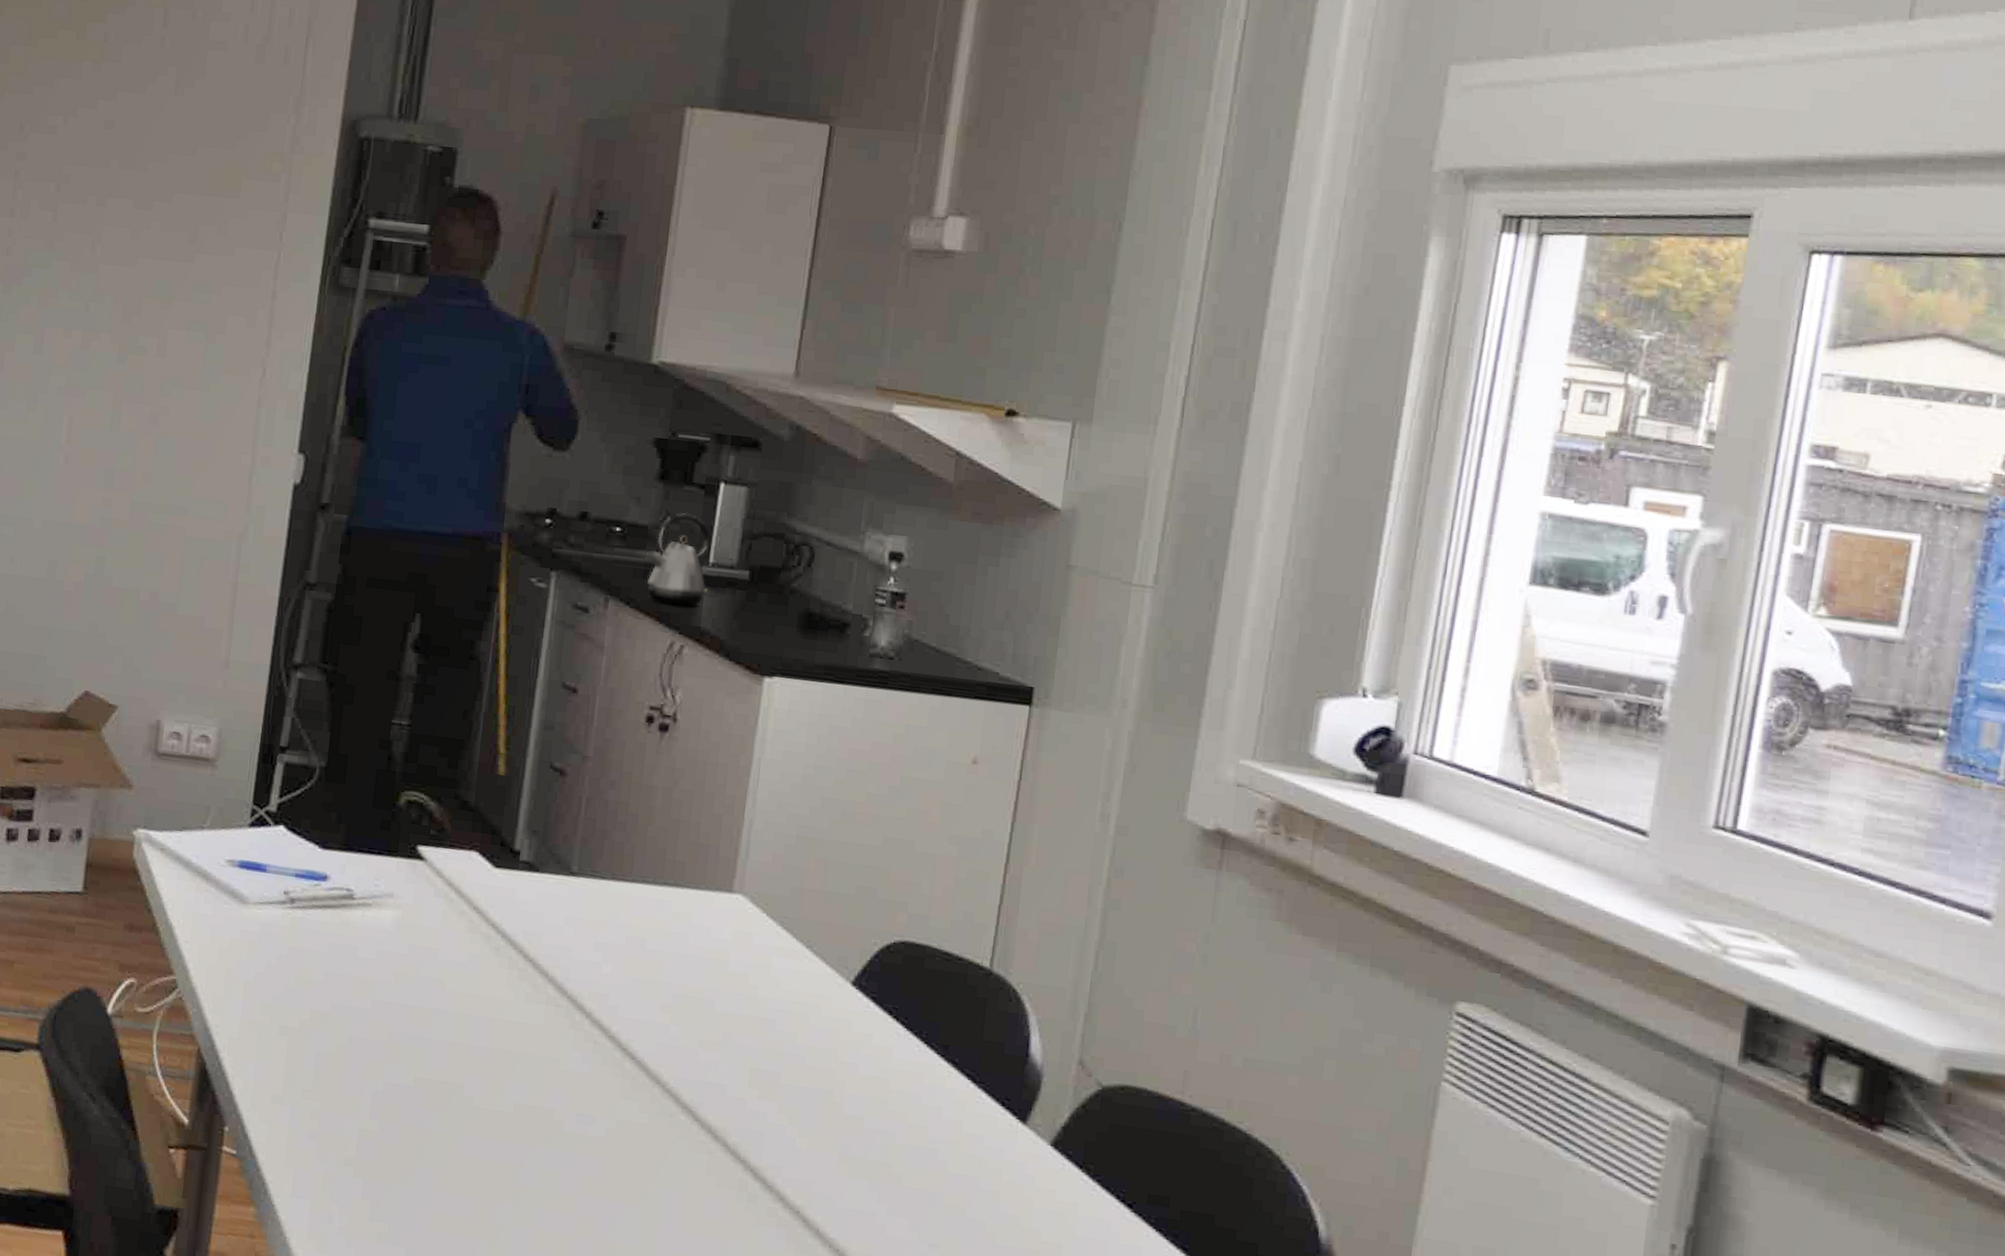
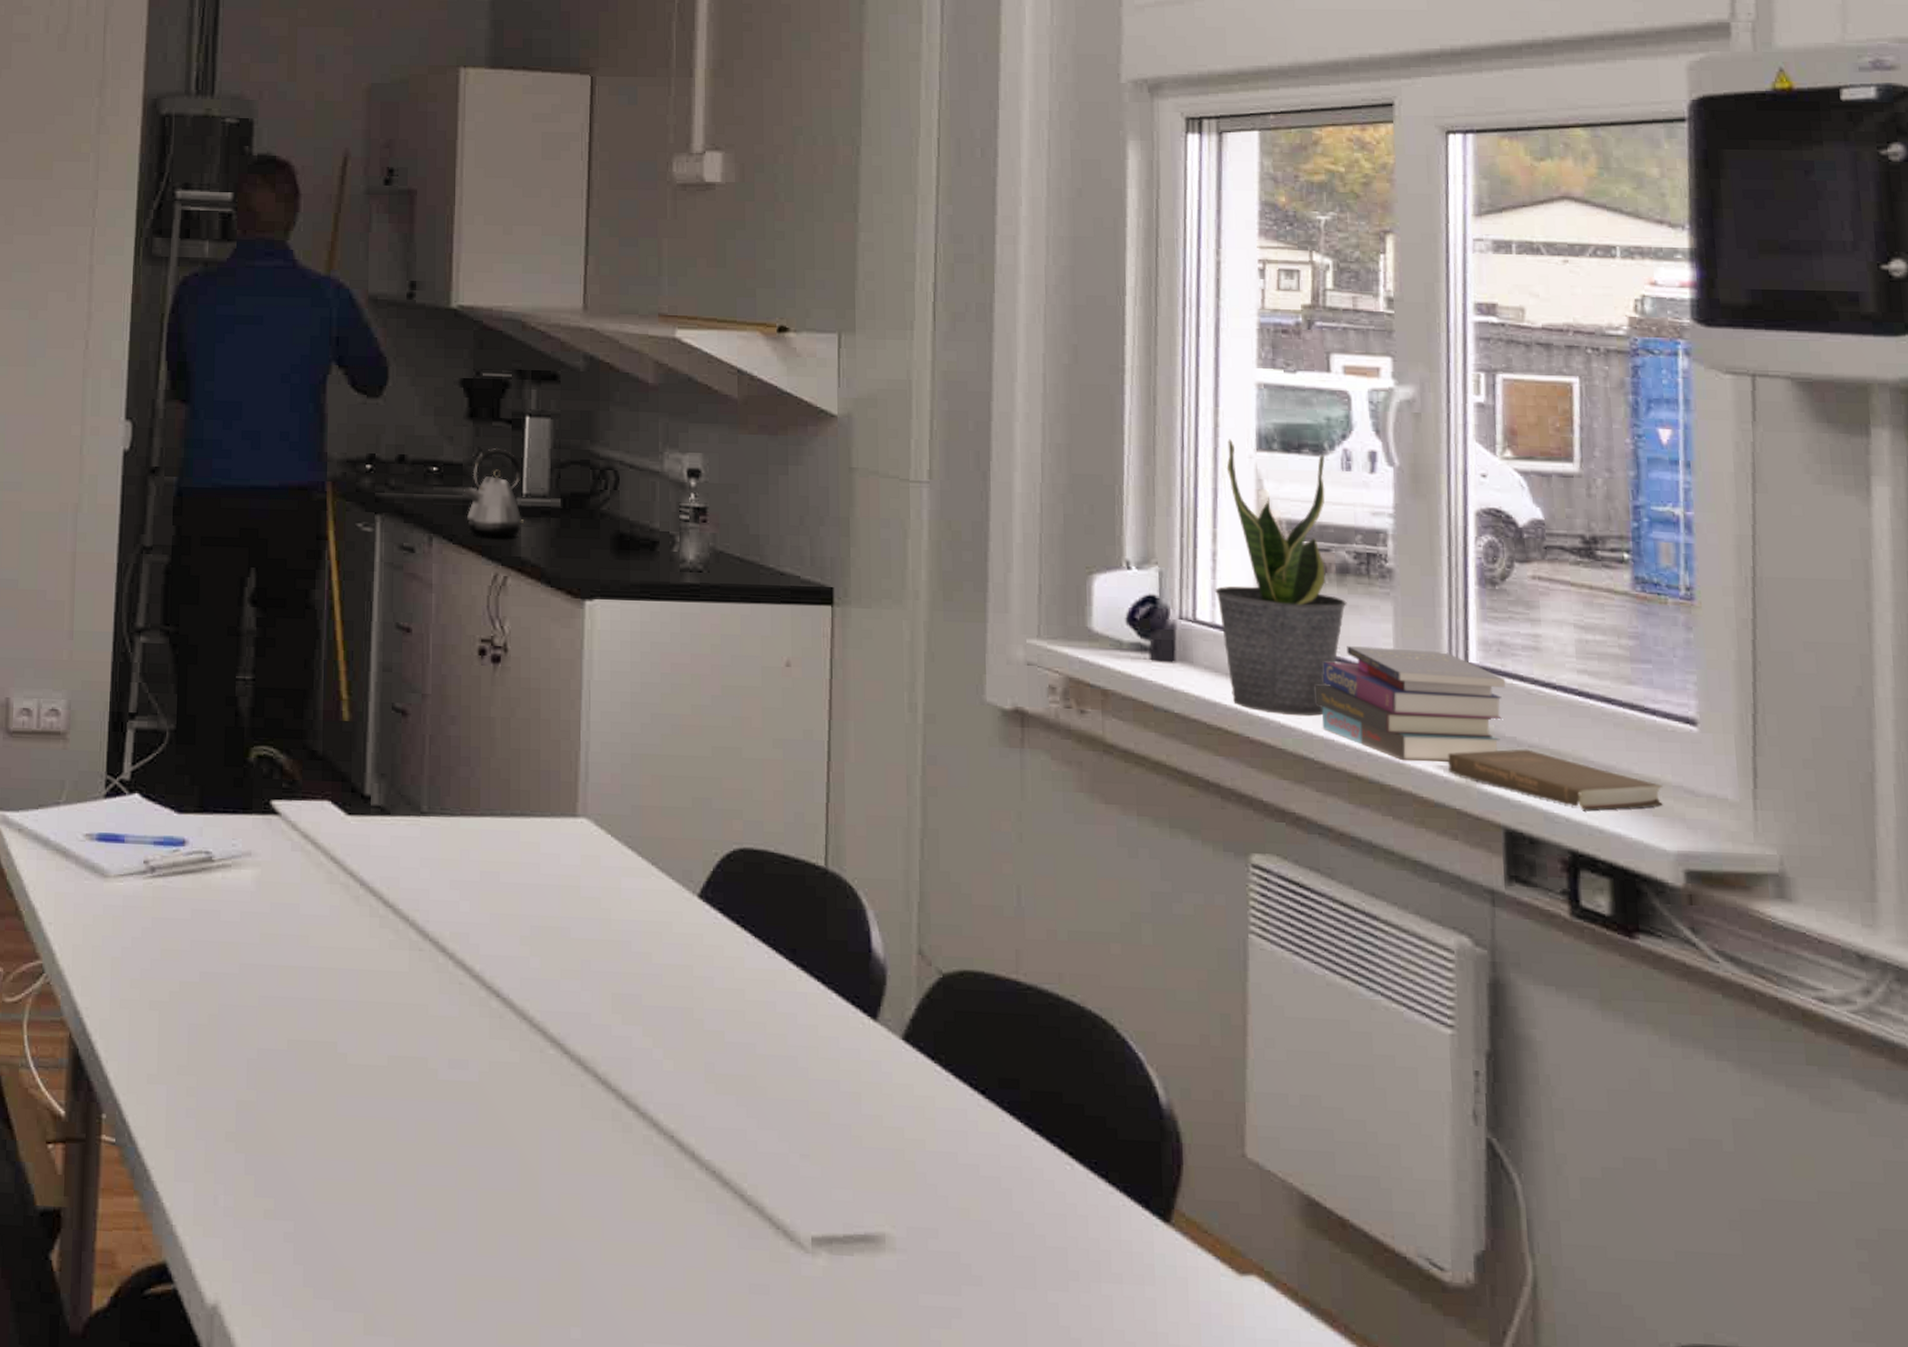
potted plant: none [1457,569,1608,867] -> present [1214,439,1347,715]
books: none [1554,799,1777,930] -> present [1315,646,1506,762]
book: none [1694,920,1939,999] -> present [1448,749,1663,810]

